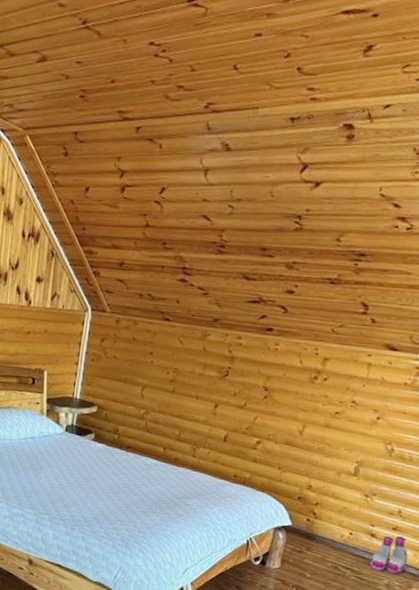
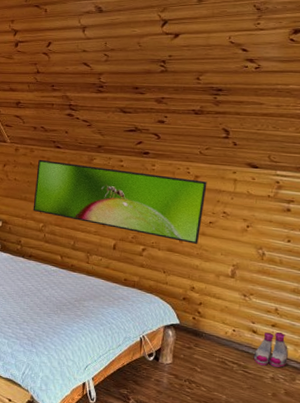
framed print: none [133,333,337,437] -> present [32,159,207,244]

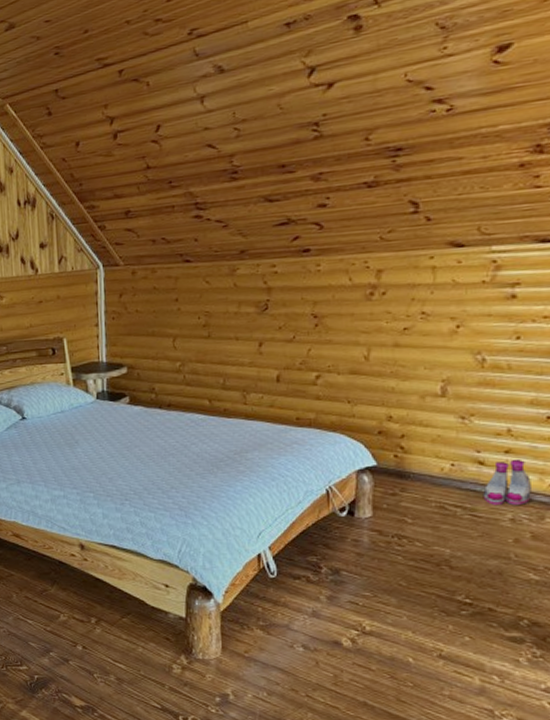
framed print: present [32,159,207,244] -> none [163,275,395,360]

